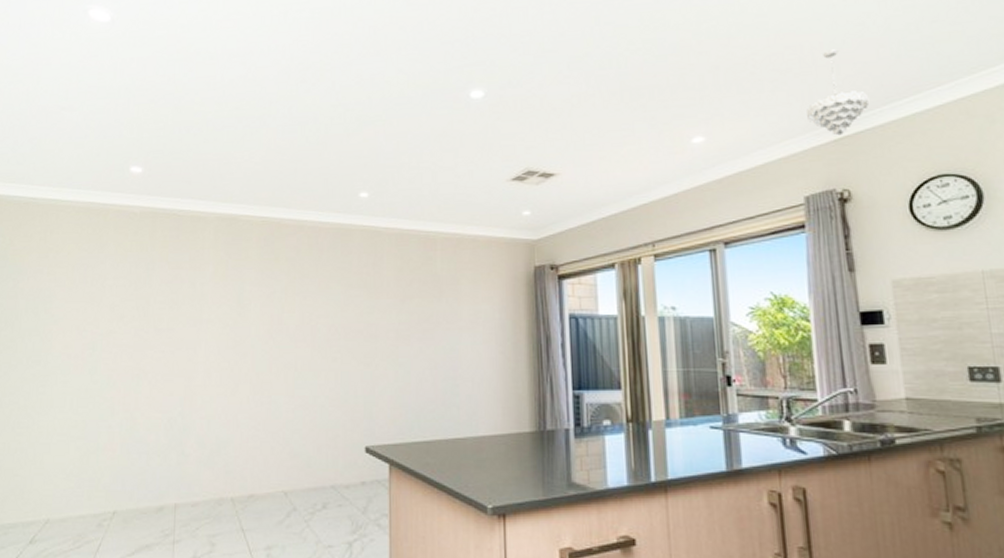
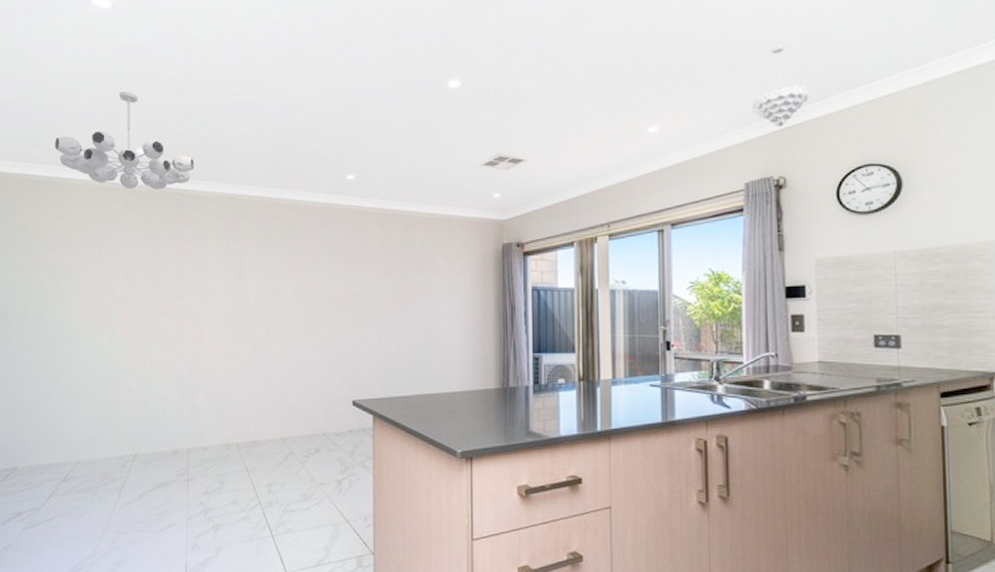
chandelier: none [41,106,193,211] -> present [54,91,195,190]

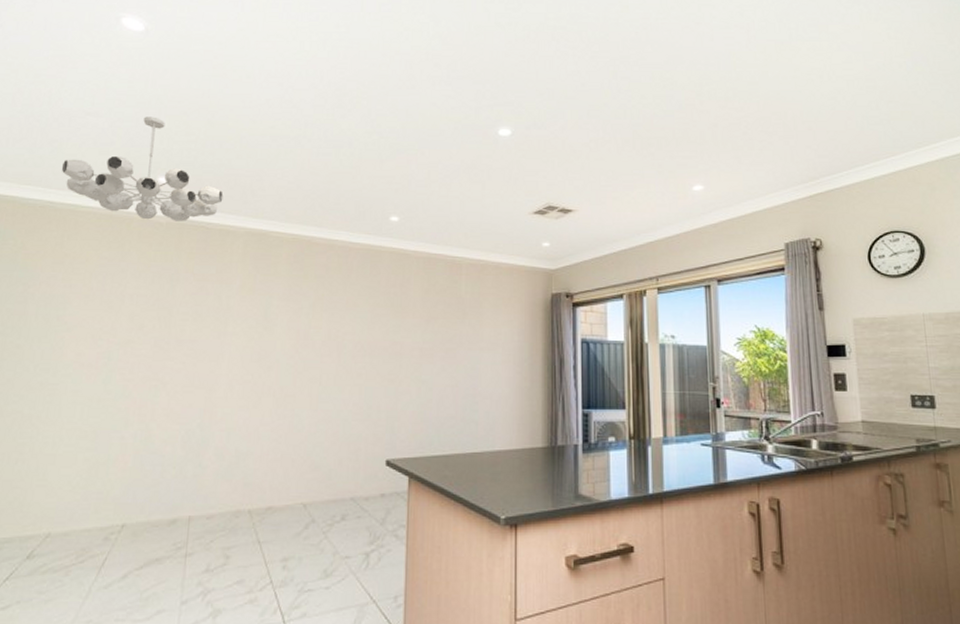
pendant light: present [753,45,810,127] -> none [788,118,839,192]

